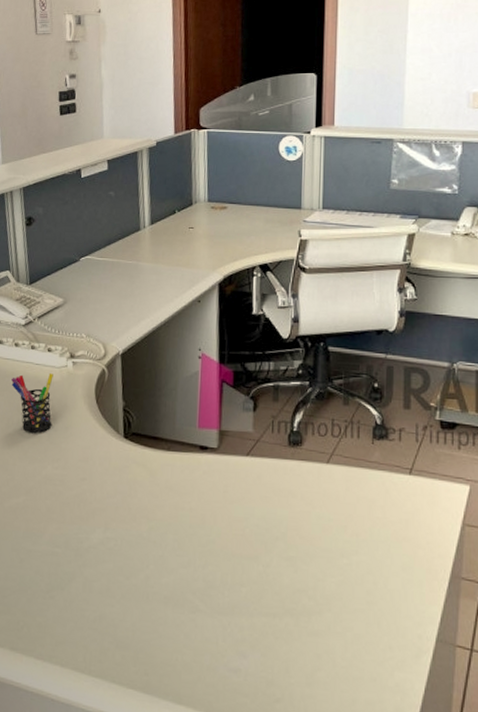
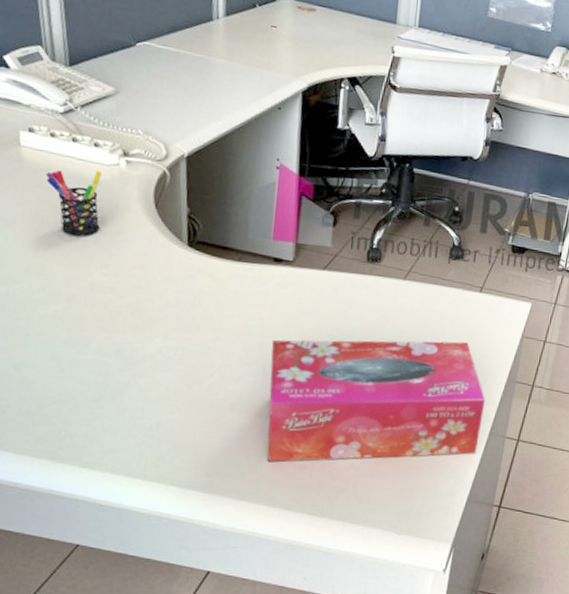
tissue box: none [201,529,427,666] -> present [267,339,485,462]

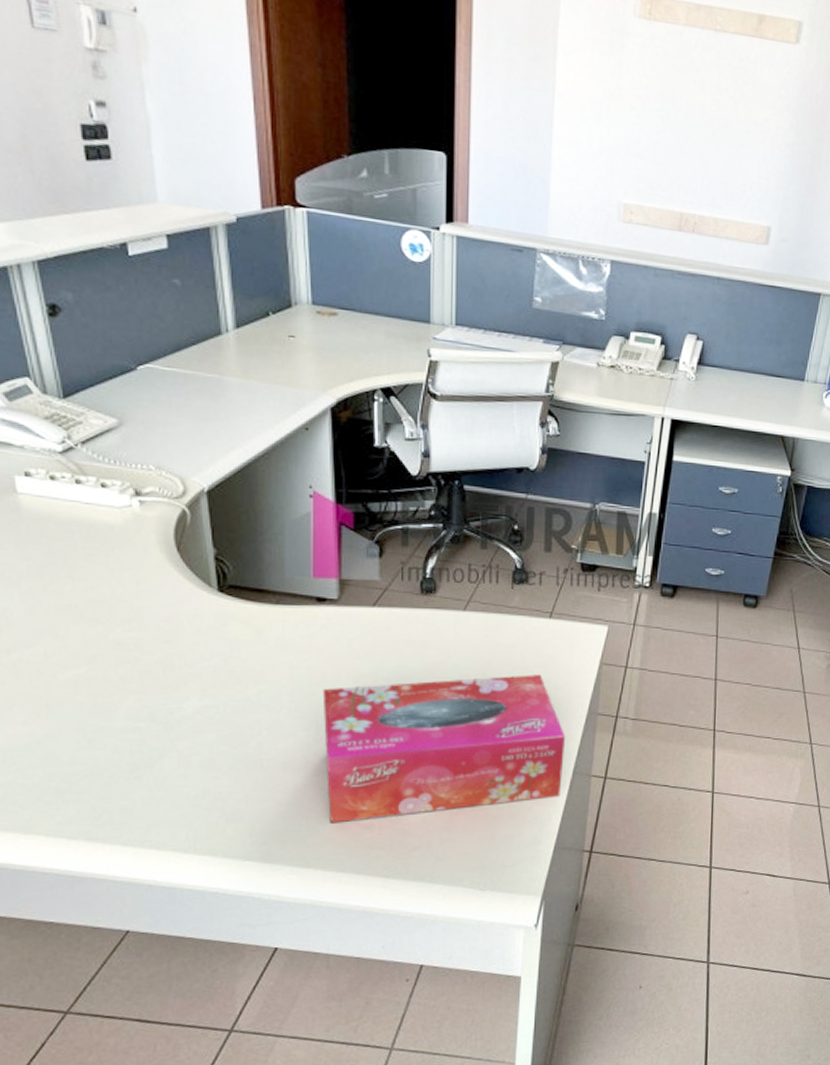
pen holder: present [46,170,102,237] -> none [50,515,117,590]

